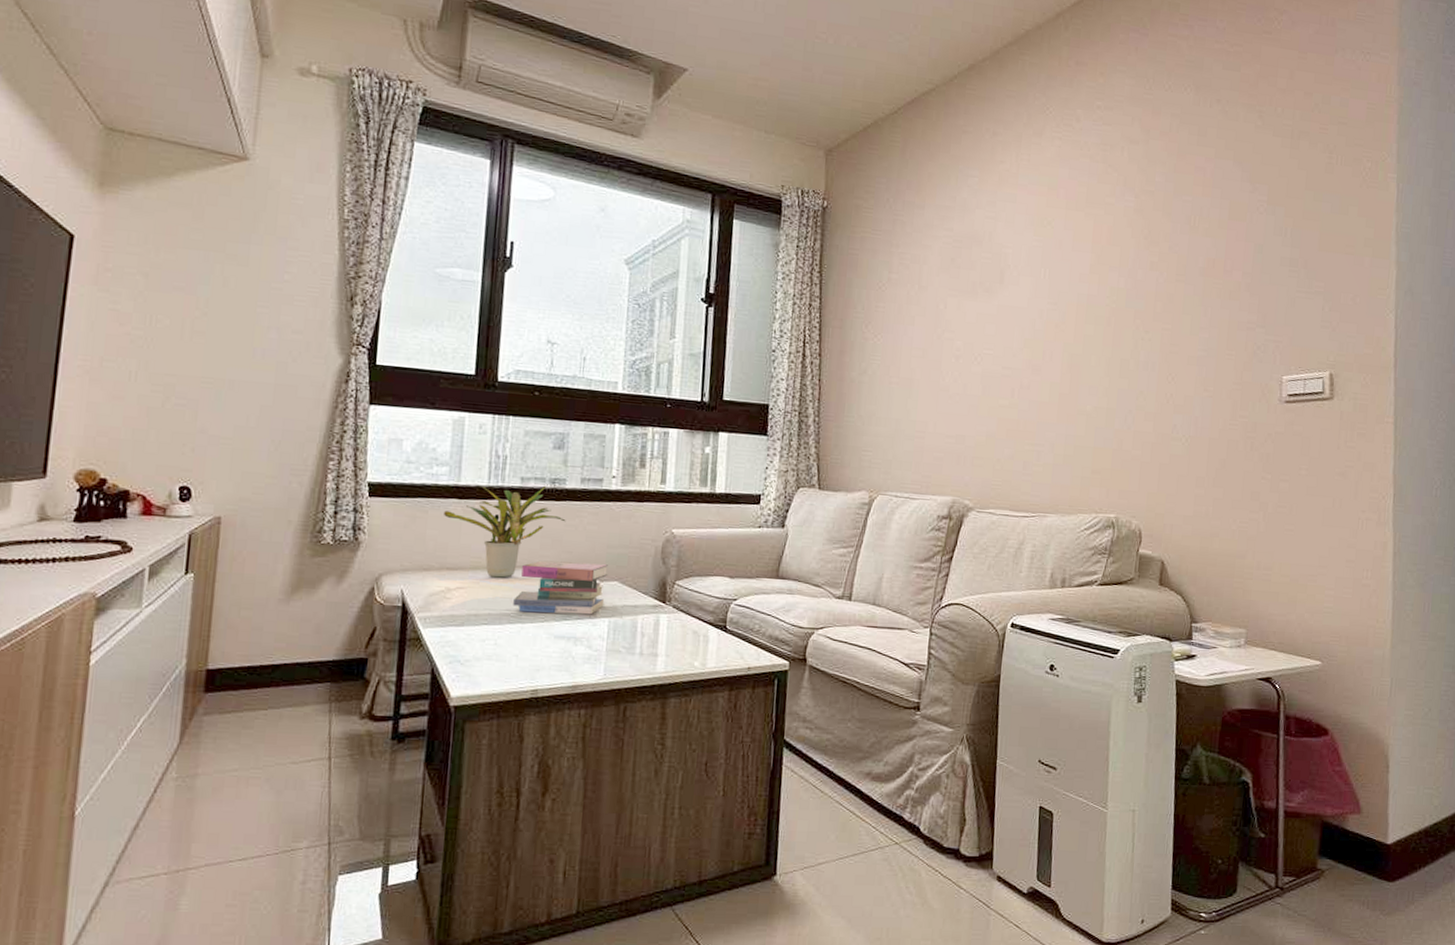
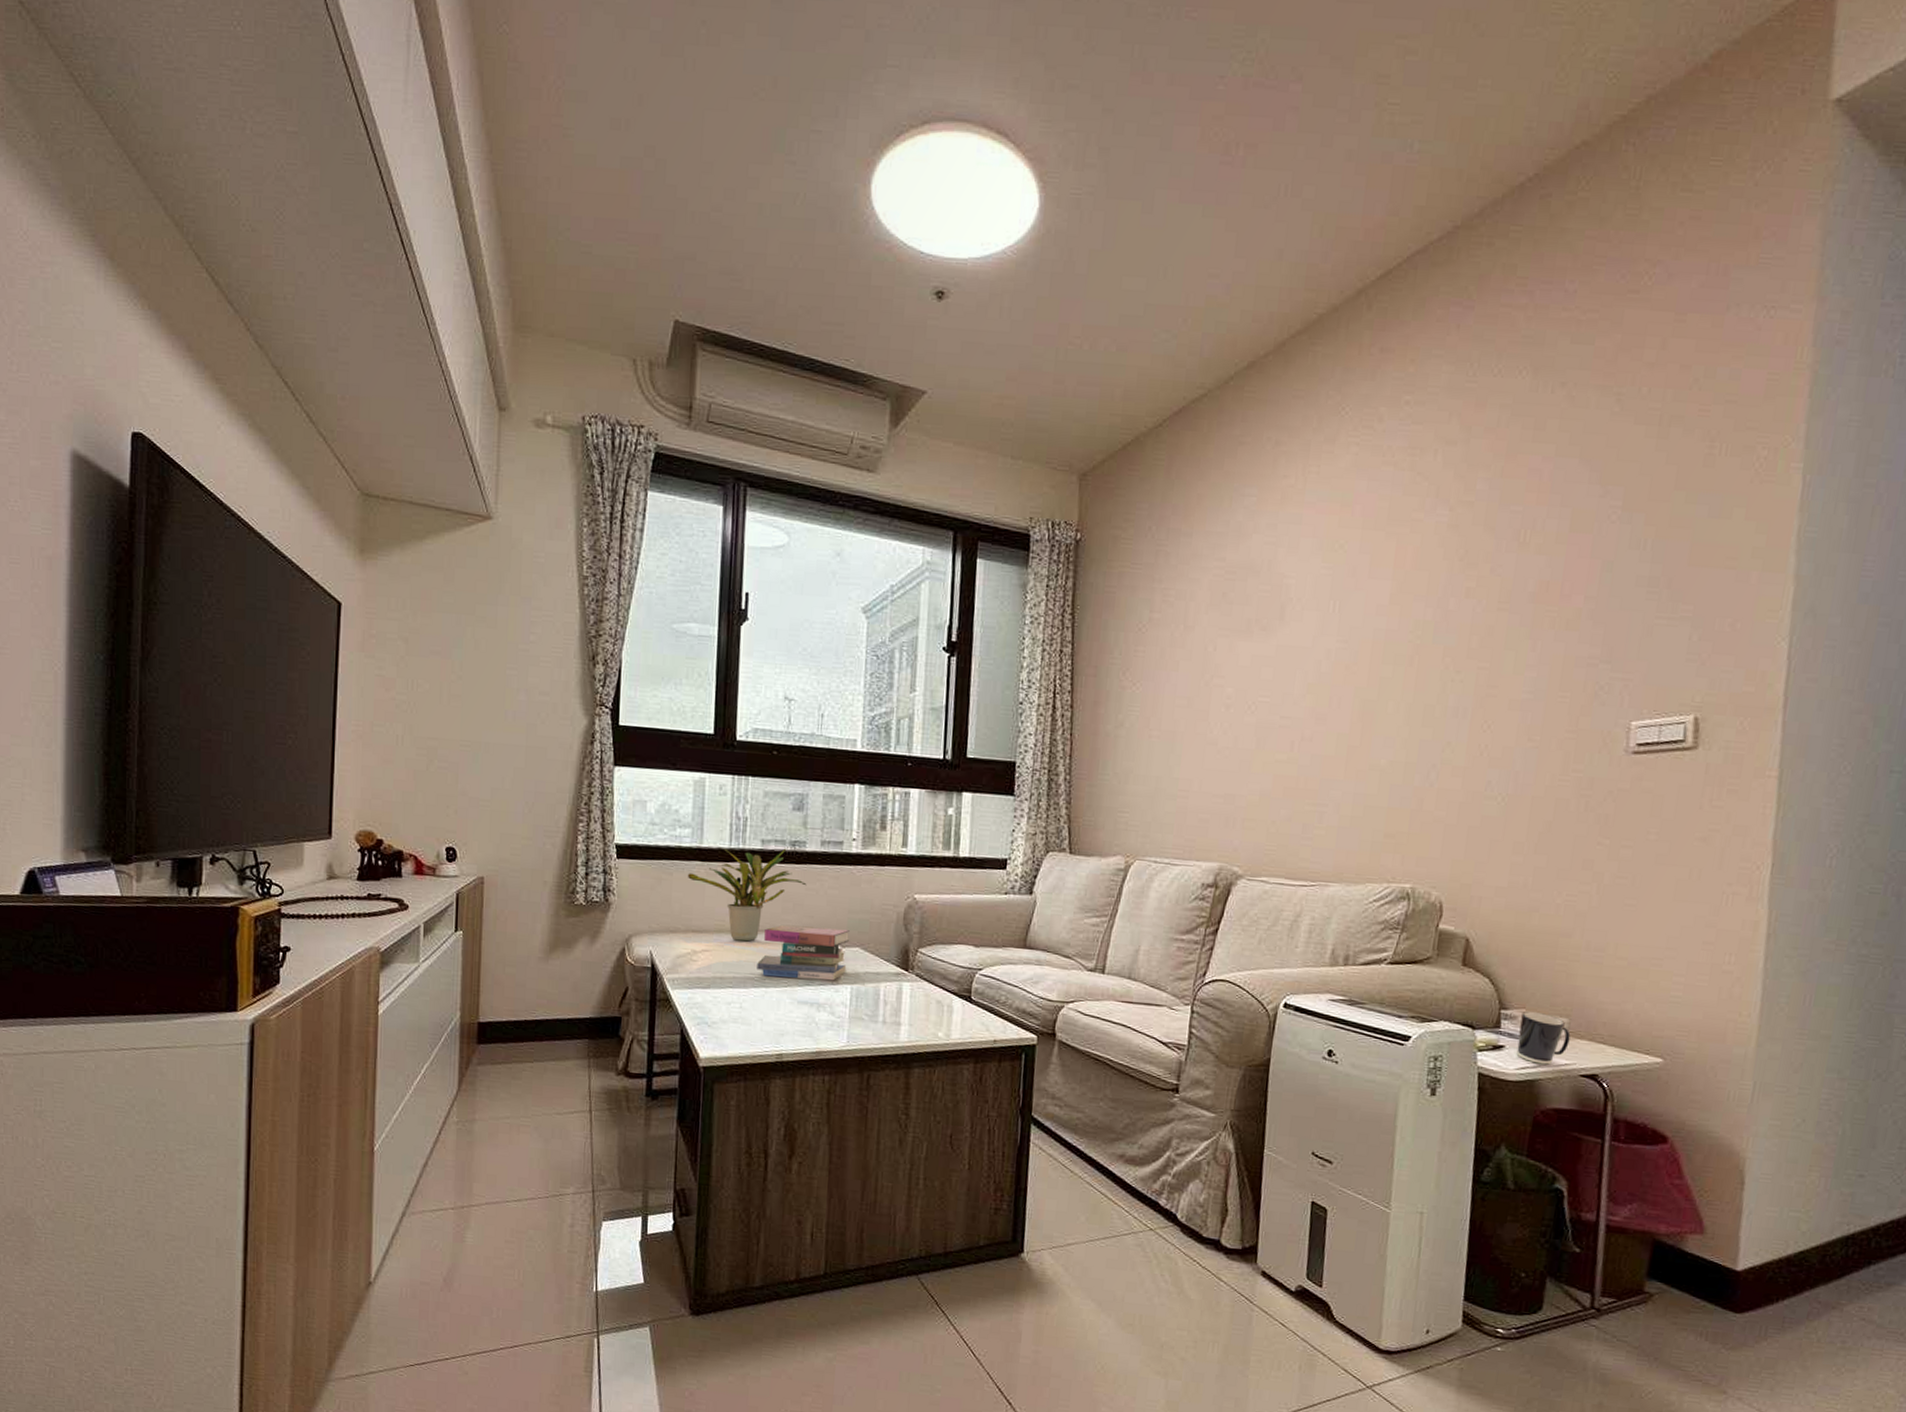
mug: none [1206,623,1248,670] -> present [1516,1010,1571,1065]

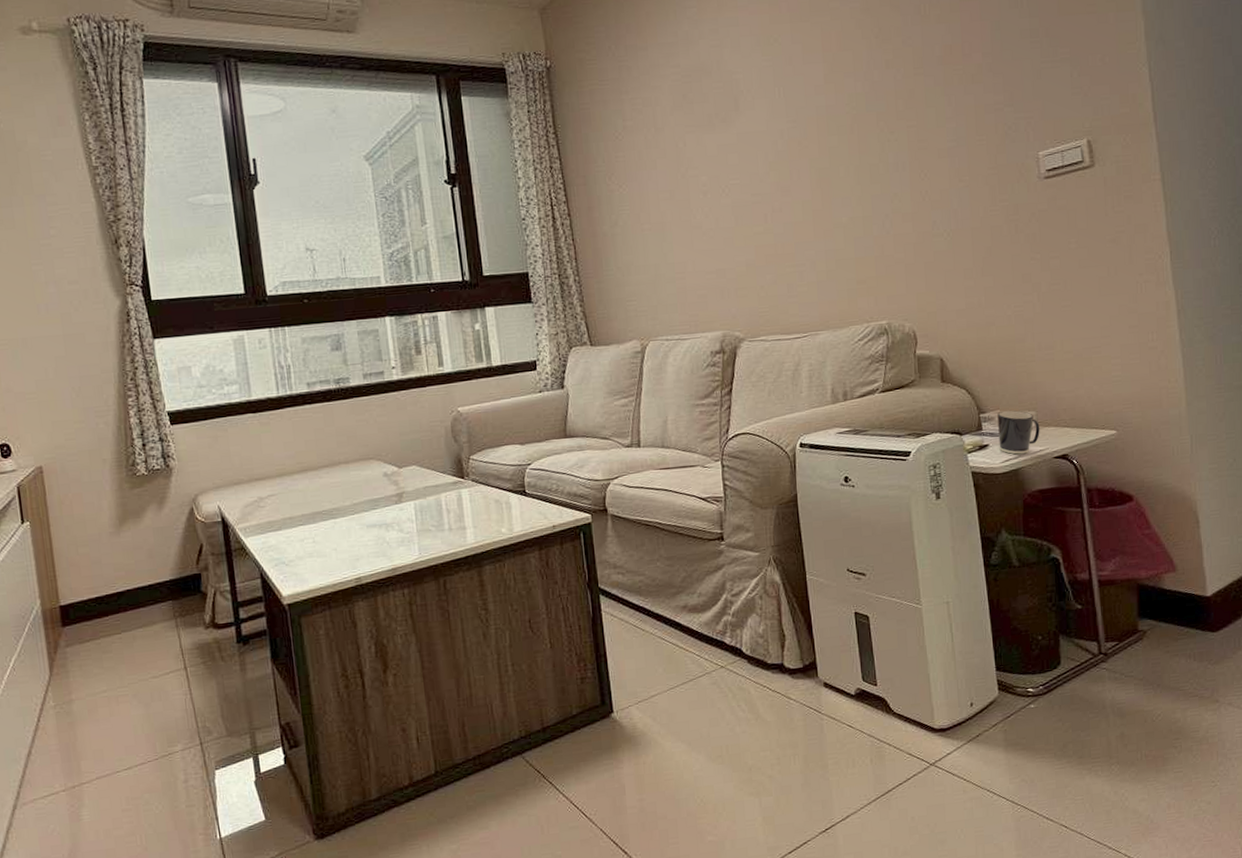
potted plant: present [688,848,807,942] -> none [242,387,357,481]
books: present [757,924,849,981] -> none [322,451,407,509]

